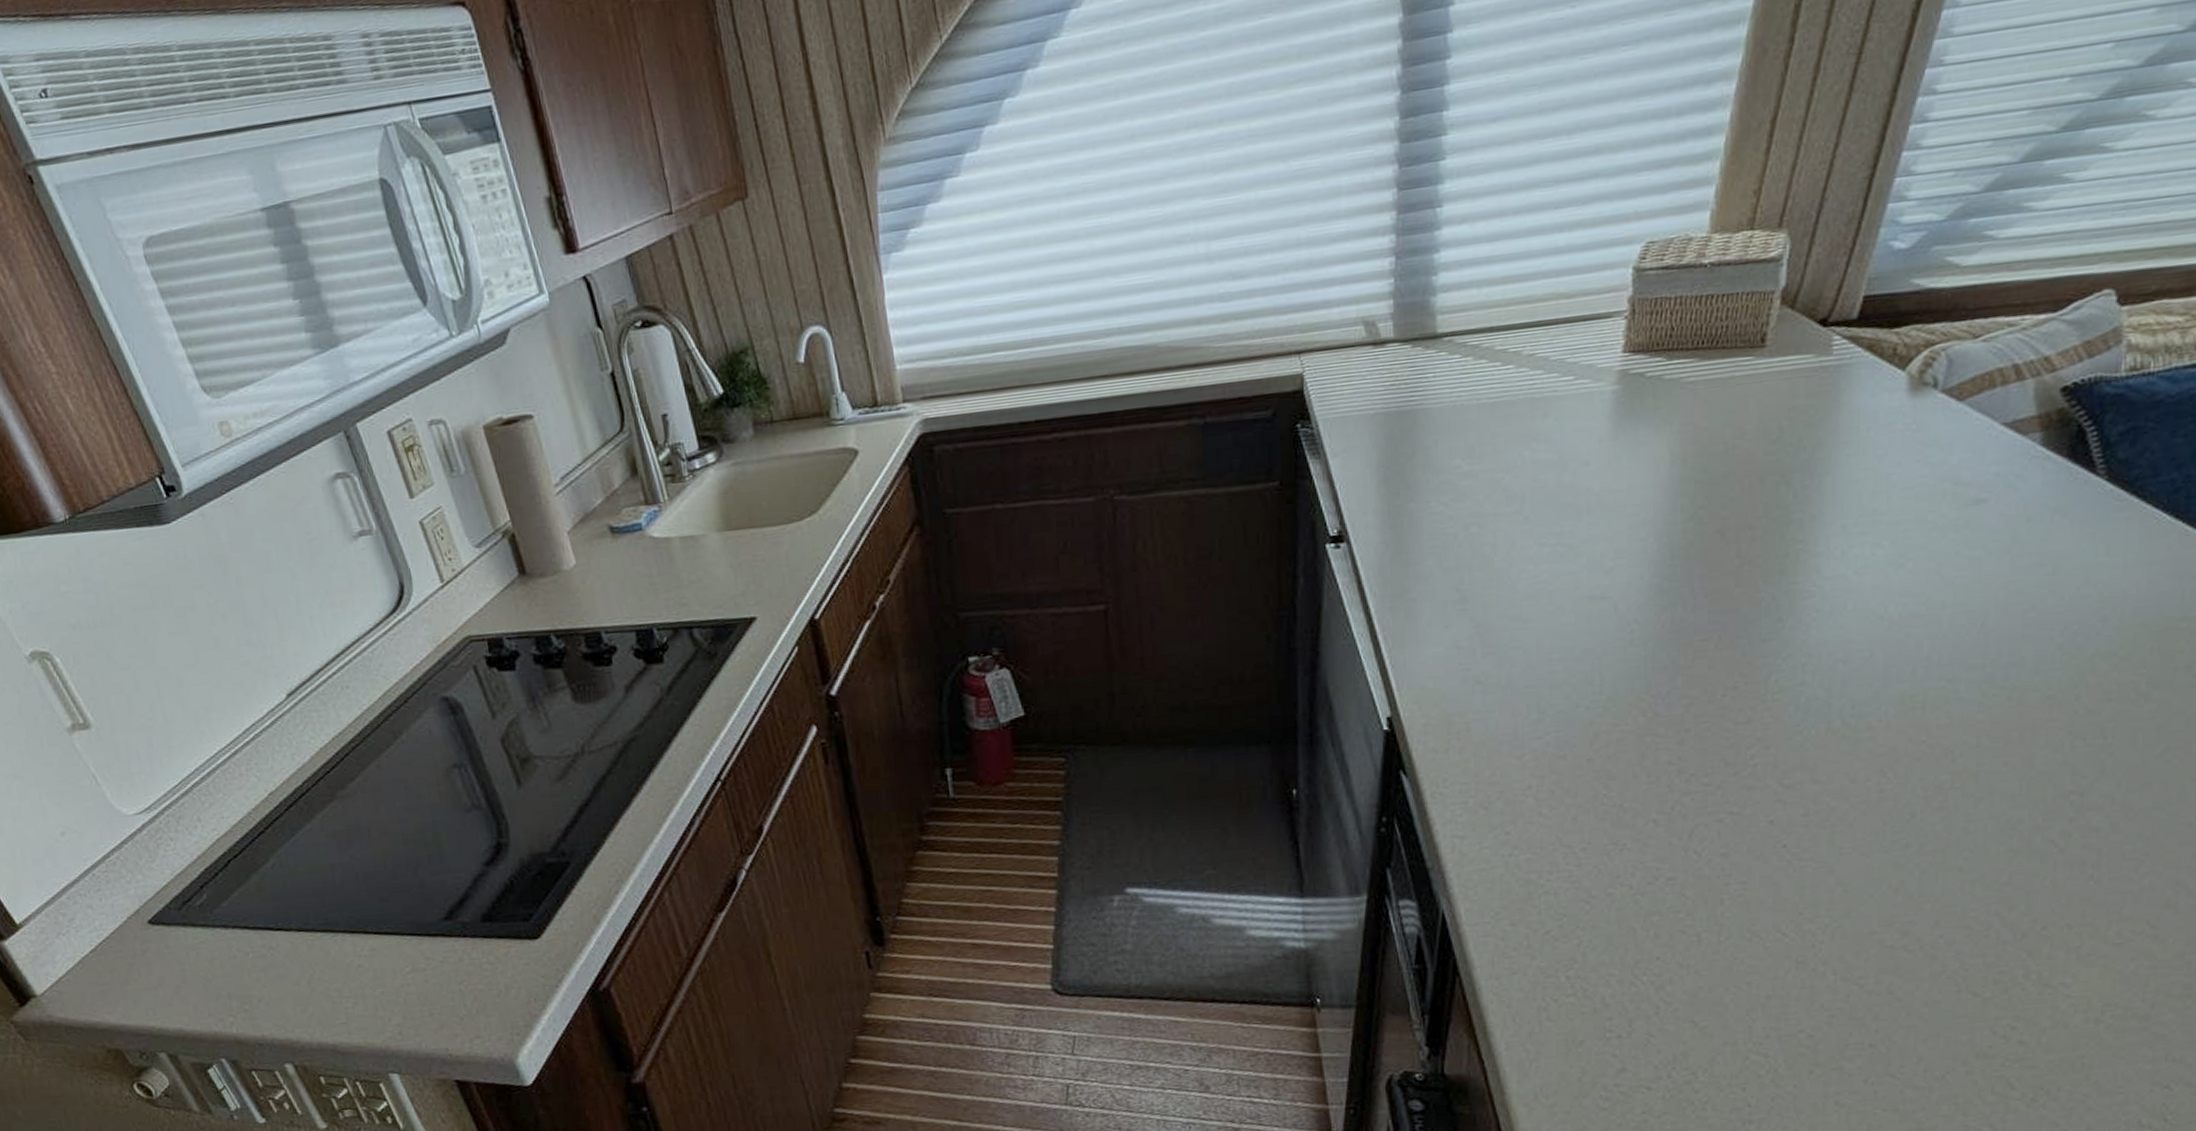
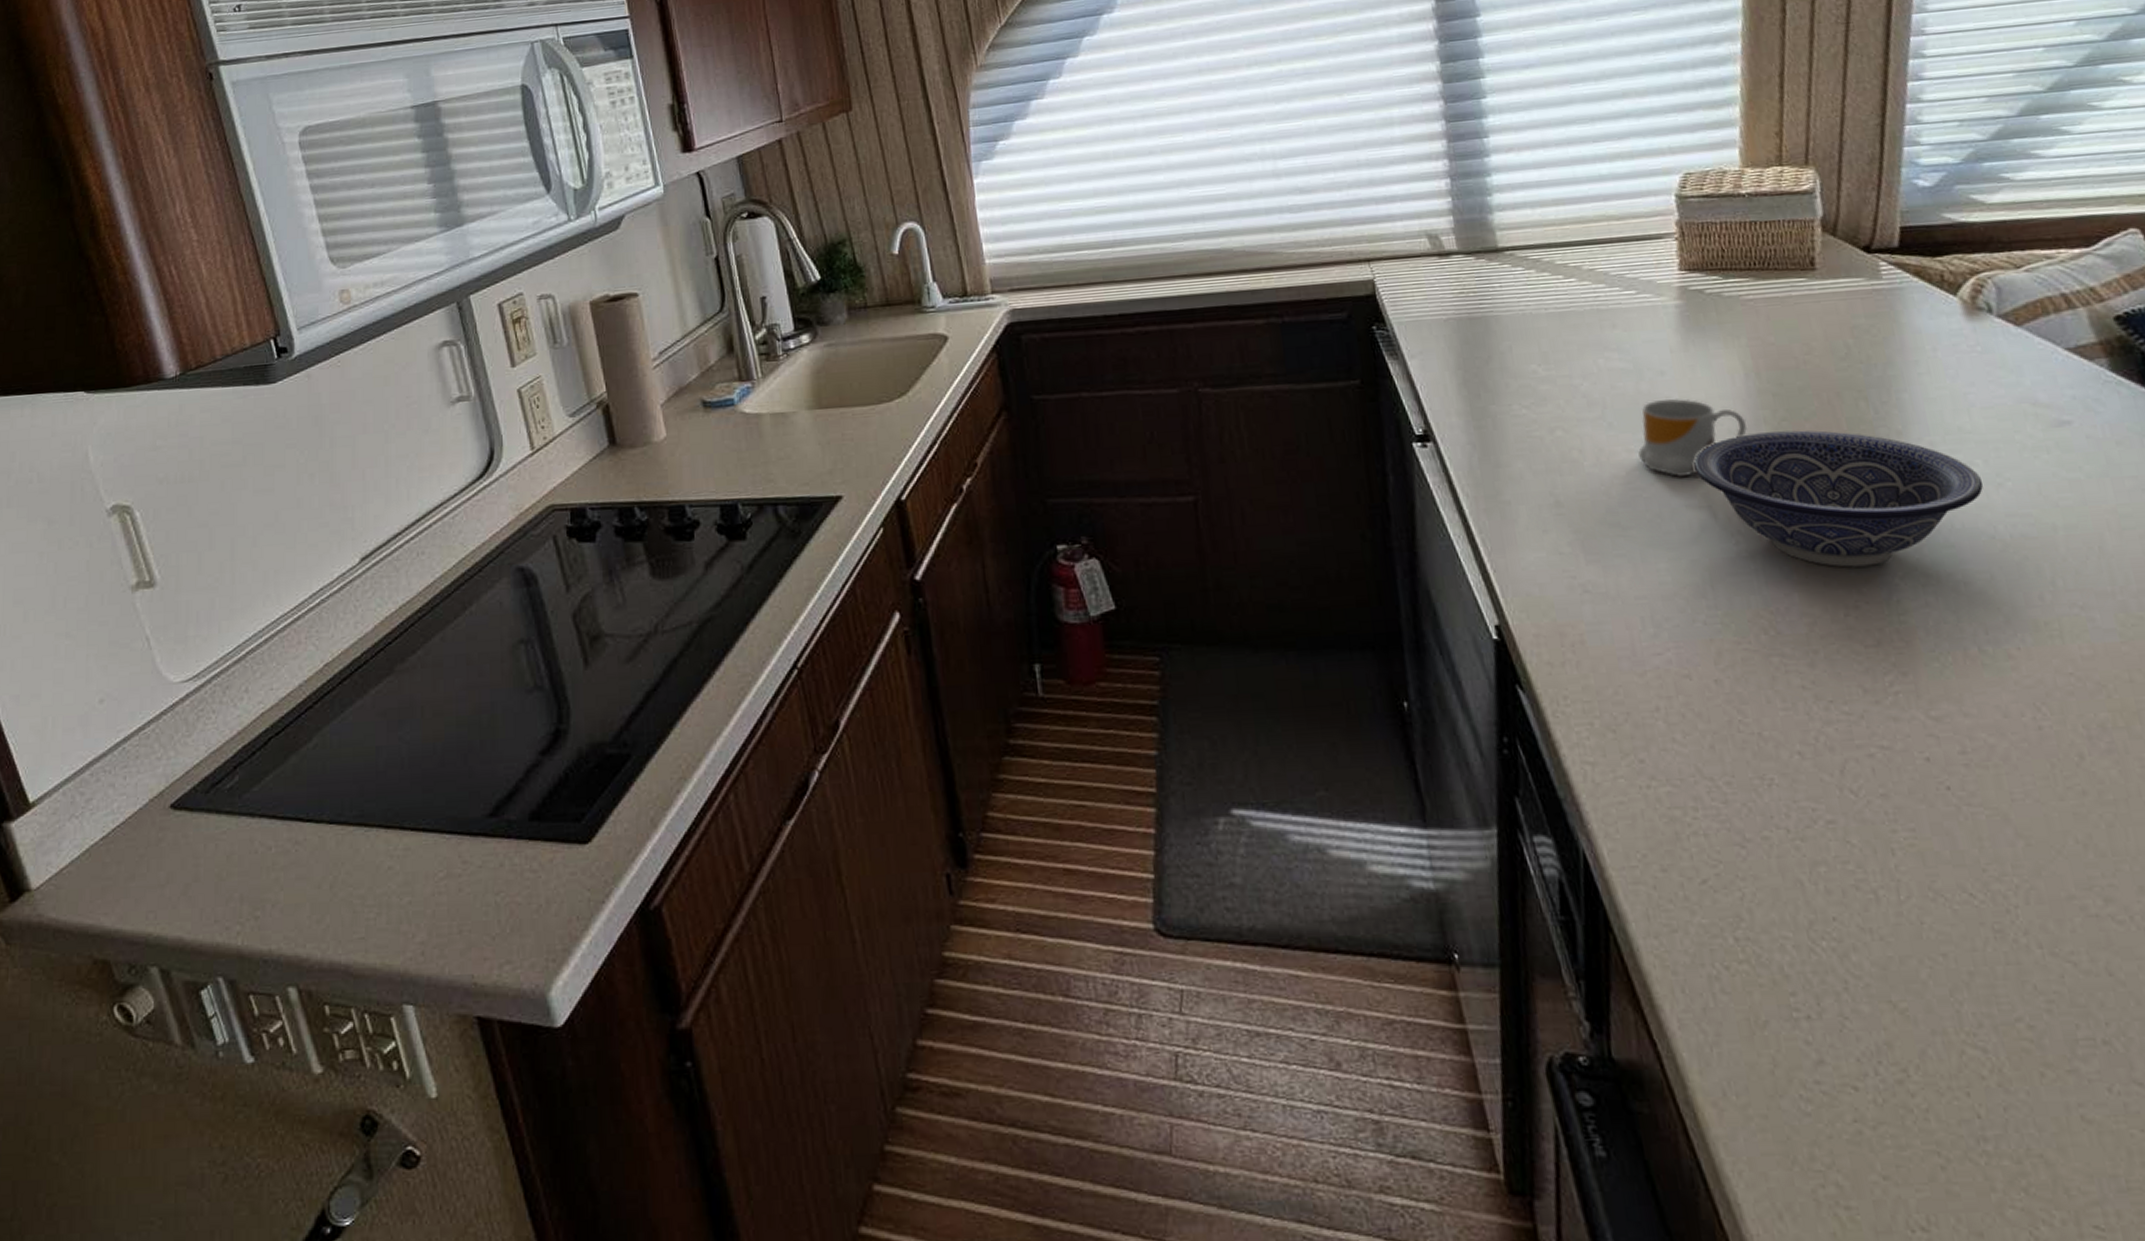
mug: none [1550,489,1664,569] -> present [1638,399,1748,477]
decorative bowl: none [1603,517,1885,651] -> present [1694,430,1984,568]

